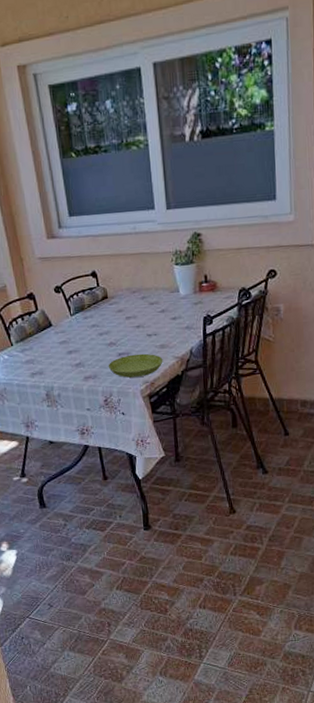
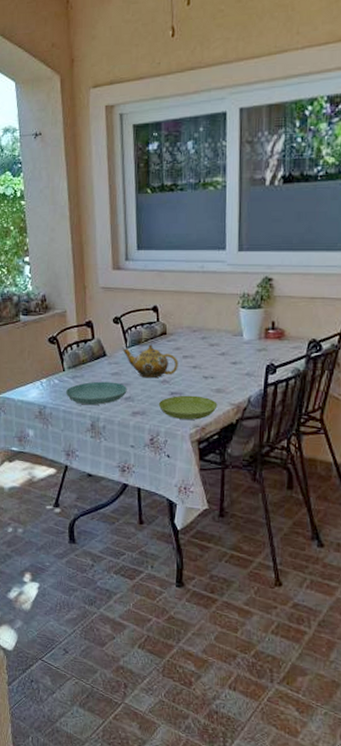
saucer: none [17,350,77,376] -> present [66,381,127,406]
teapot: none [67,310,123,343] -> present [122,344,179,378]

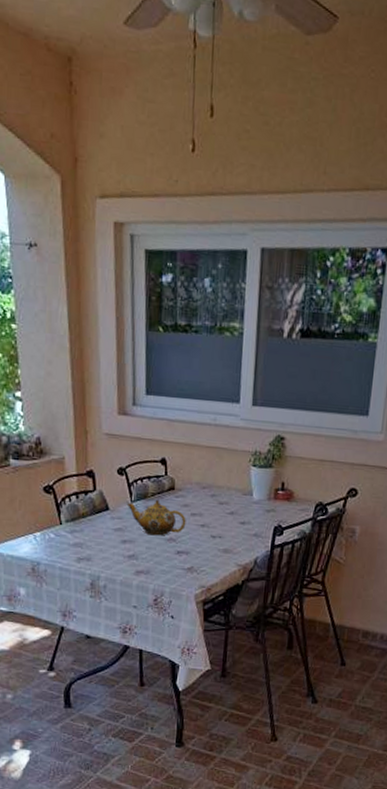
saucer: present [66,381,127,406] -> none [63,537,131,563]
saucer: present [158,395,218,420] -> none [163,554,224,580]

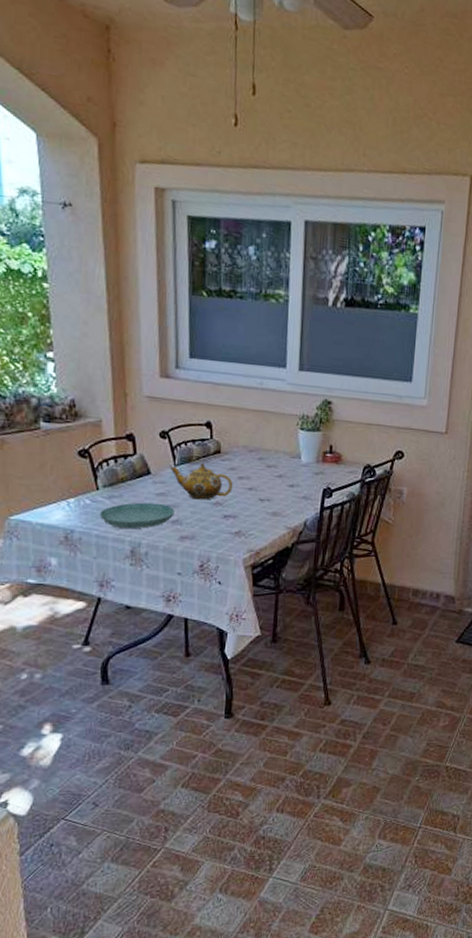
saucer: none [63,537,131,563] -> present [100,502,175,529]

